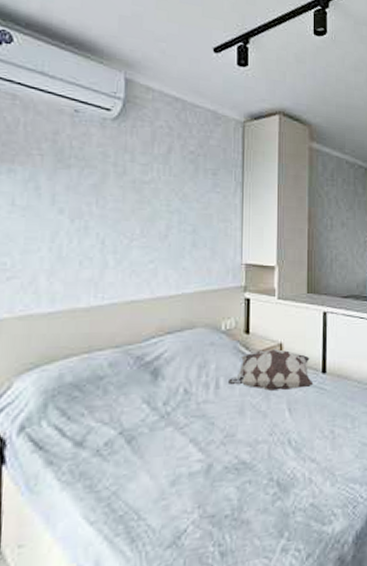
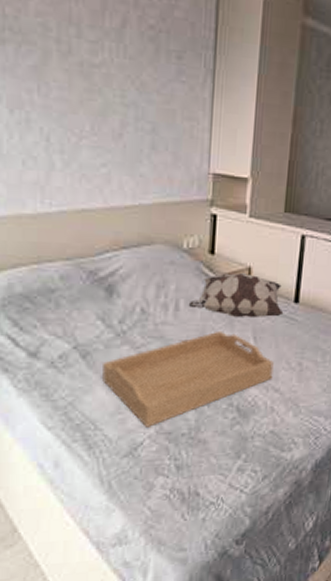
serving tray: none [147,405,308,512] -> present [102,330,274,427]

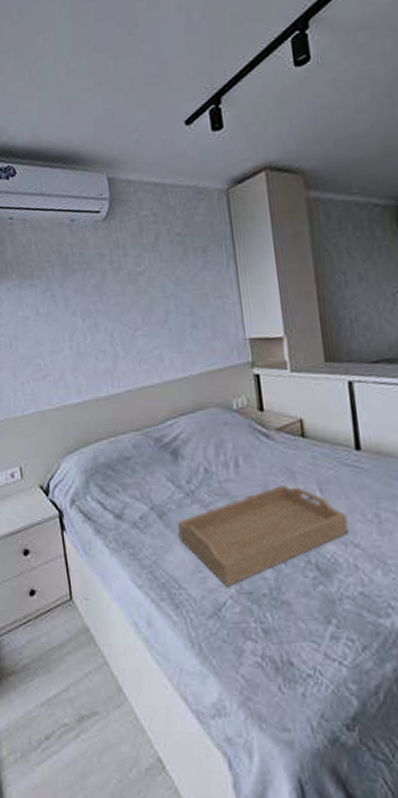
decorative pillow: present [188,272,284,317] -> none [247,424,347,470]

